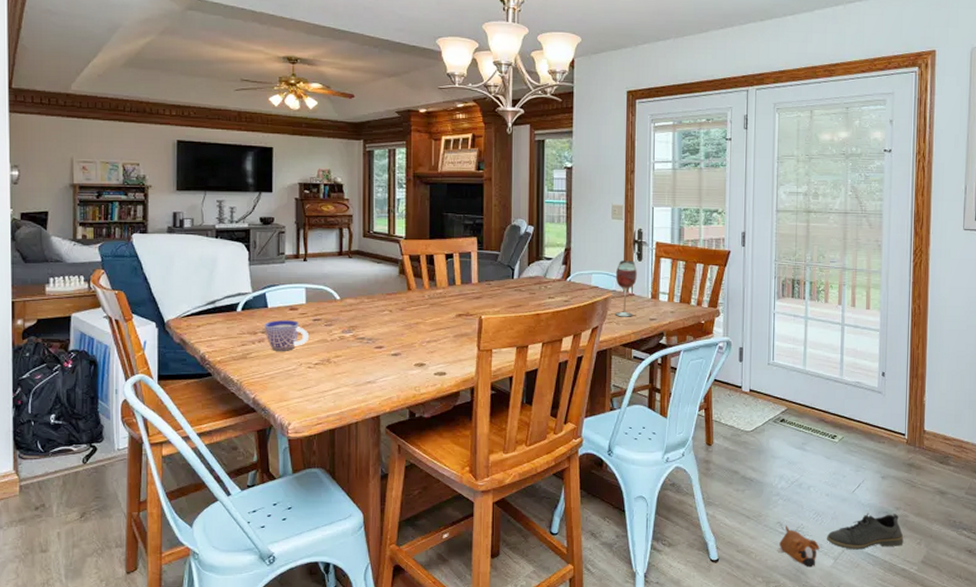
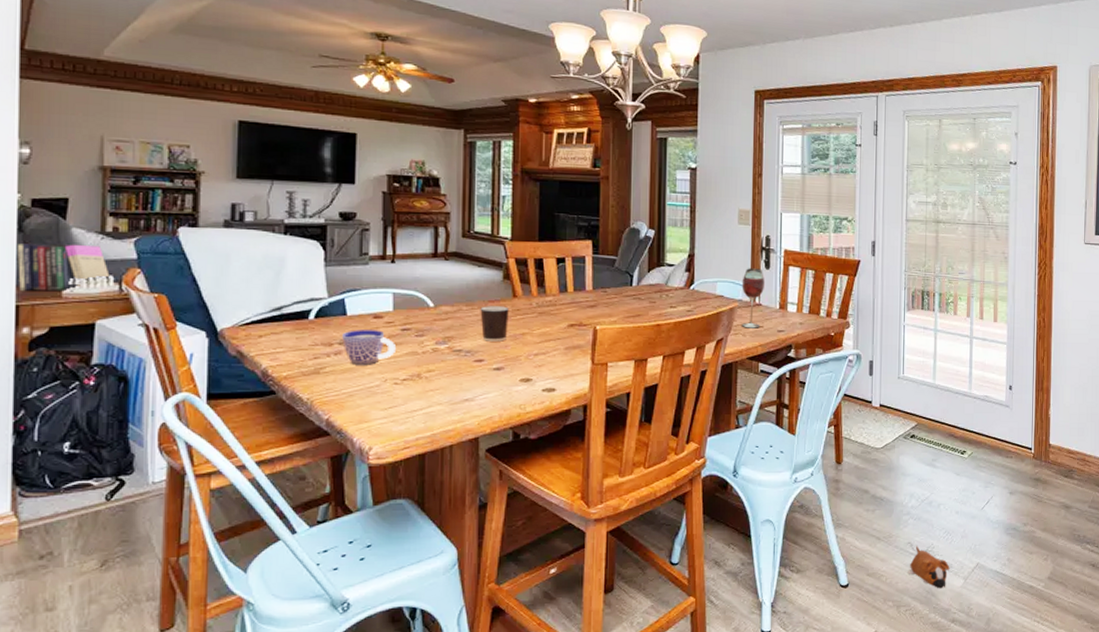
books: none [12,249,81,291] -> present [18,242,110,293]
mug: none [379,298,404,330] -> present [480,306,509,342]
shoe: present [826,513,904,550] -> none [956,529,1031,569]

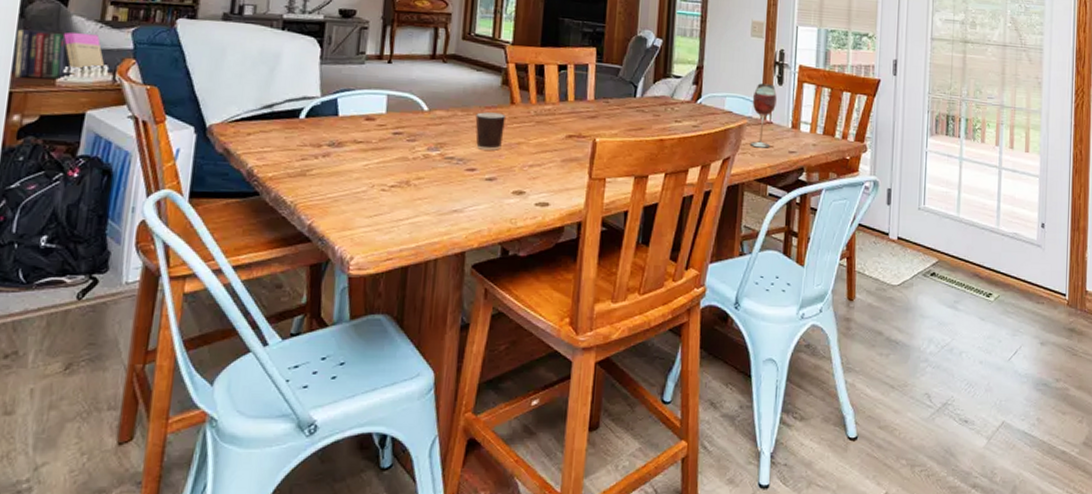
cup: present [342,330,397,365] -> none [331,131,387,169]
dog toy: present [908,546,950,589] -> none [924,398,972,448]

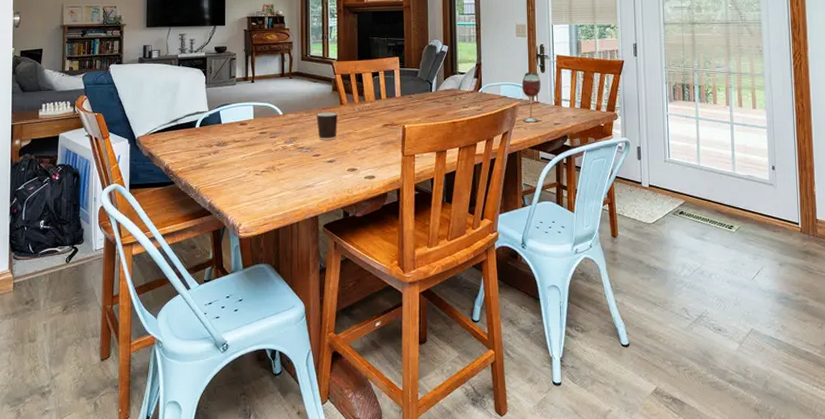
books: present [14,28,105,80] -> none [13,80,68,116]

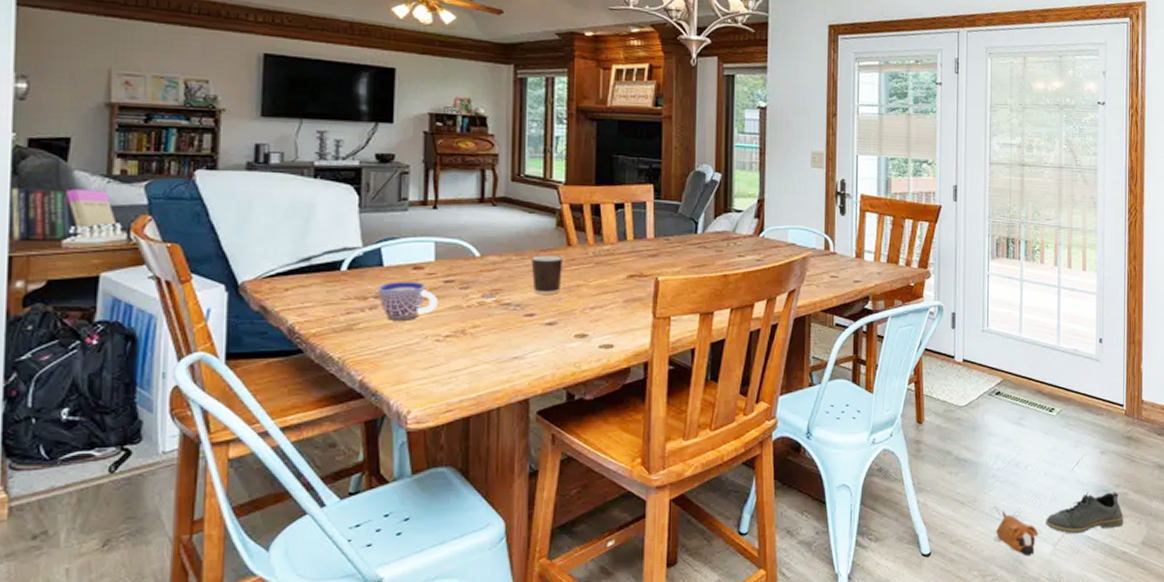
books: none [13,80,68,116] -> present [11,186,117,242]
cup: none [219,134,257,161] -> present [378,282,439,321]
wineglass: present [521,72,541,123] -> none [815,214,839,279]
dog toy: none [684,311,725,351] -> present [994,511,1039,556]
shoe: none [730,298,806,334] -> present [1045,491,1124,534]

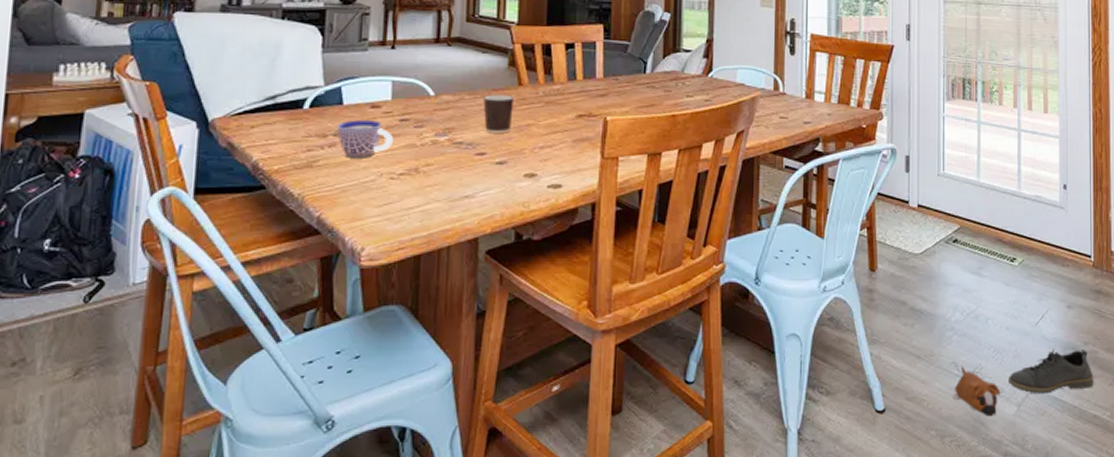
books: present [11,186,117,242] -> none [10,28,102,80]

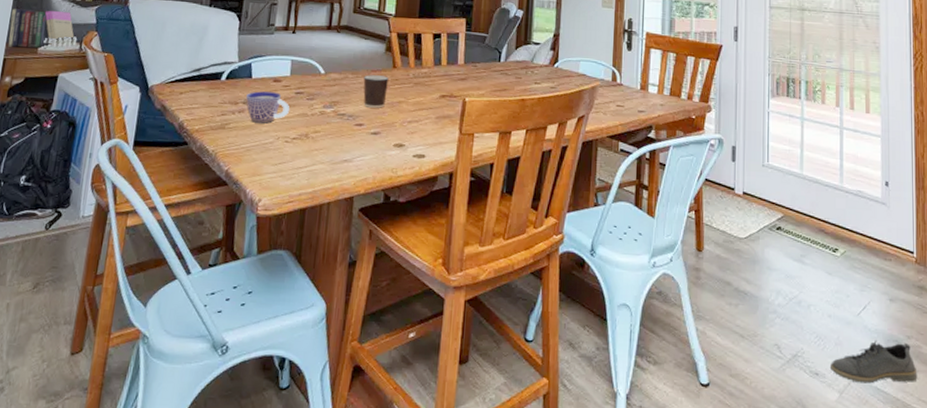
books: none [10,28,102,80] -> present [8,8,75,49]
dog toy: present [952,366,1001,417] -> none [775,349,823,401]

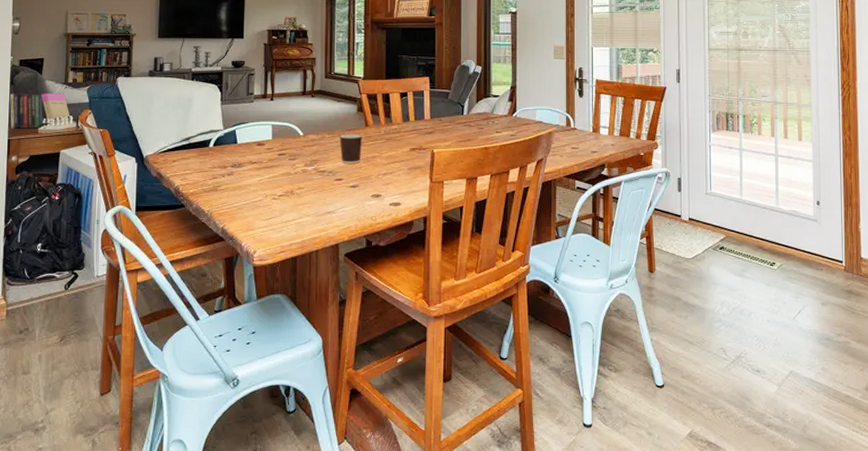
cup: present [246,91,290,124] -> none [234,155,275,184]
shoe: present [829,340,918,384] -> none [769,339,847,376]

